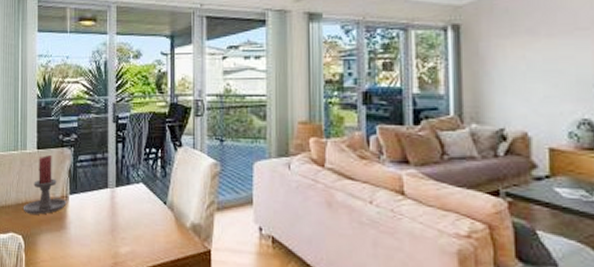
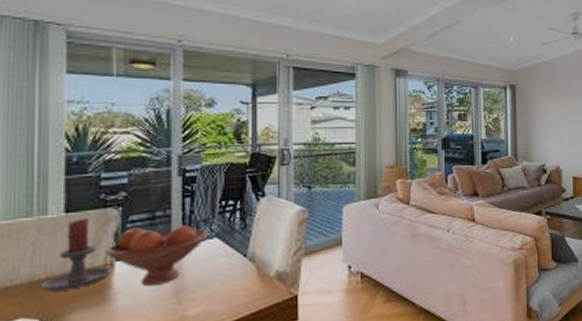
fruit bowl: none [63,167,136,221] -> present [106,225,209,287]

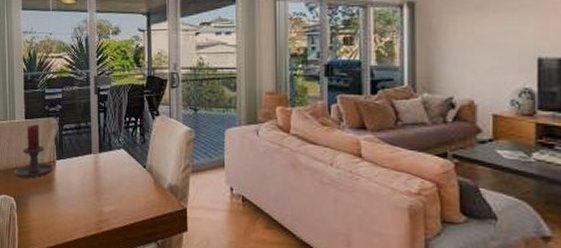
fruit bowl: present [106,225,209,287] -> none [50,135,117,184]

